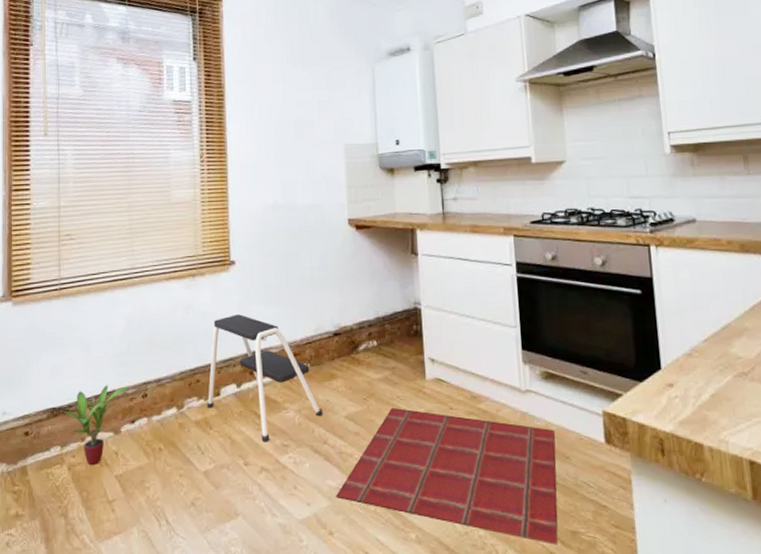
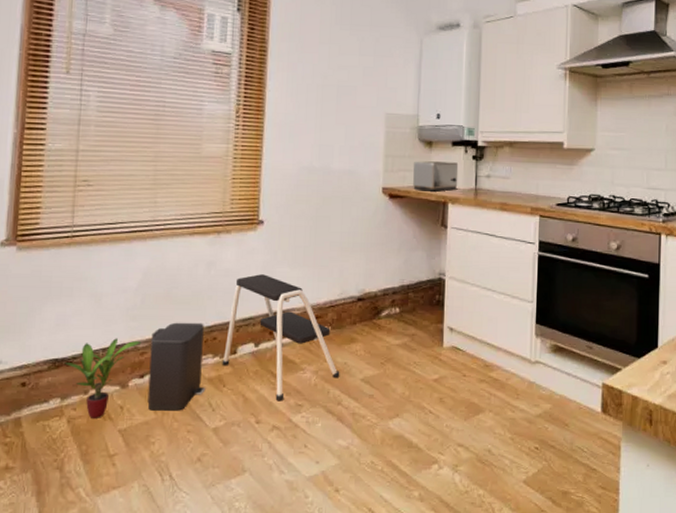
pedal bin: none [139,366,194,456] -> present [147,322,206,411]
doormat: present [336,408,558,545] -> none [345,373,557,504]
toaster: none [376,187,425,219] -> present [413,161,459,192]

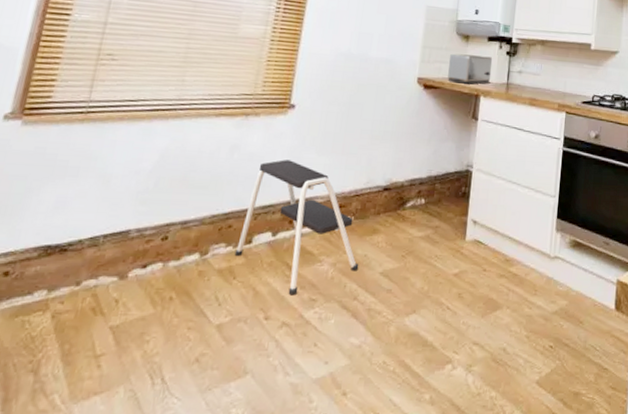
potted plant: present [64,338,142,418] -> none [58,224,149,313]
pedal bin: present [147,322,206,411] -> none [147,208,220,305]

